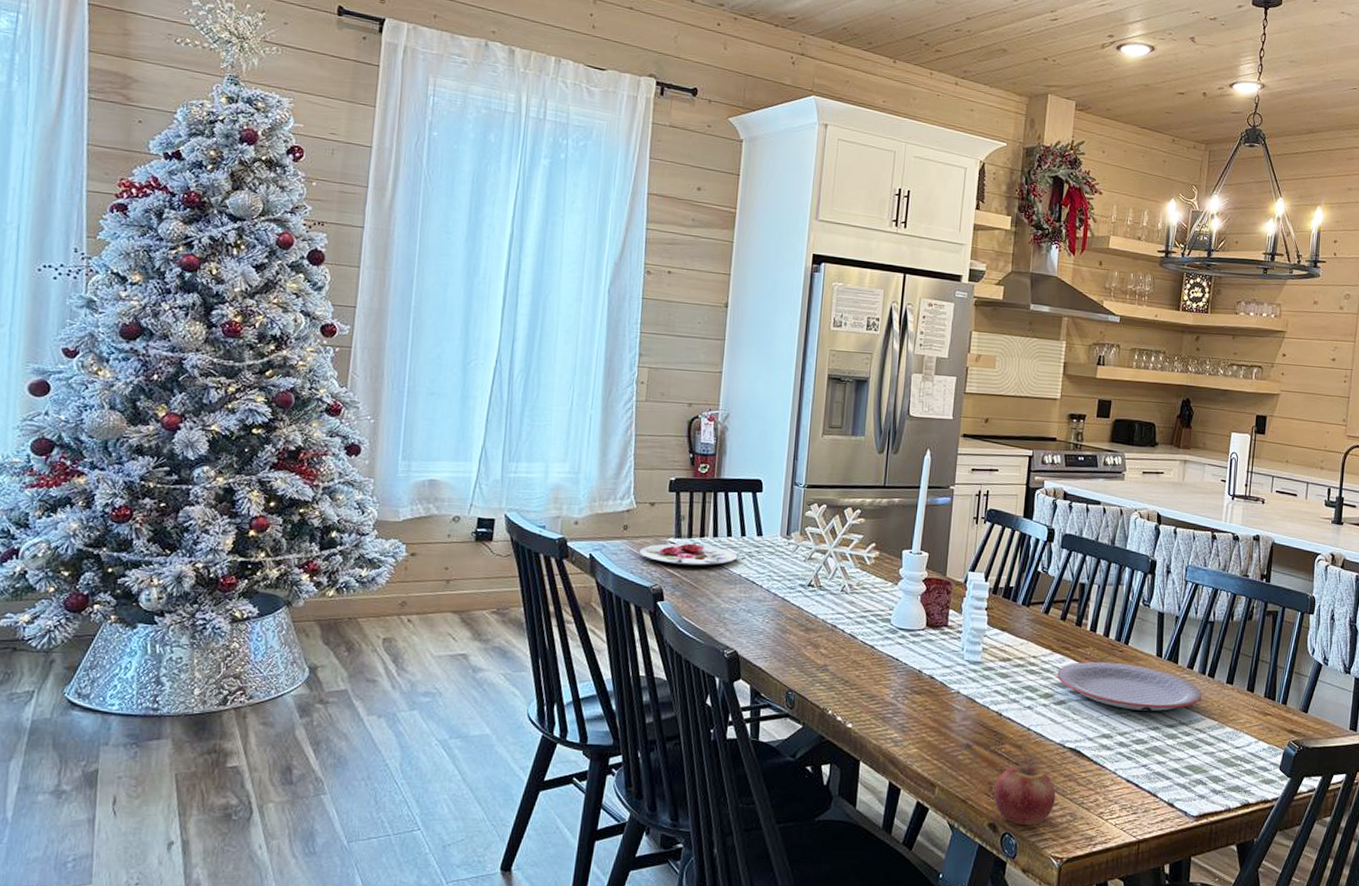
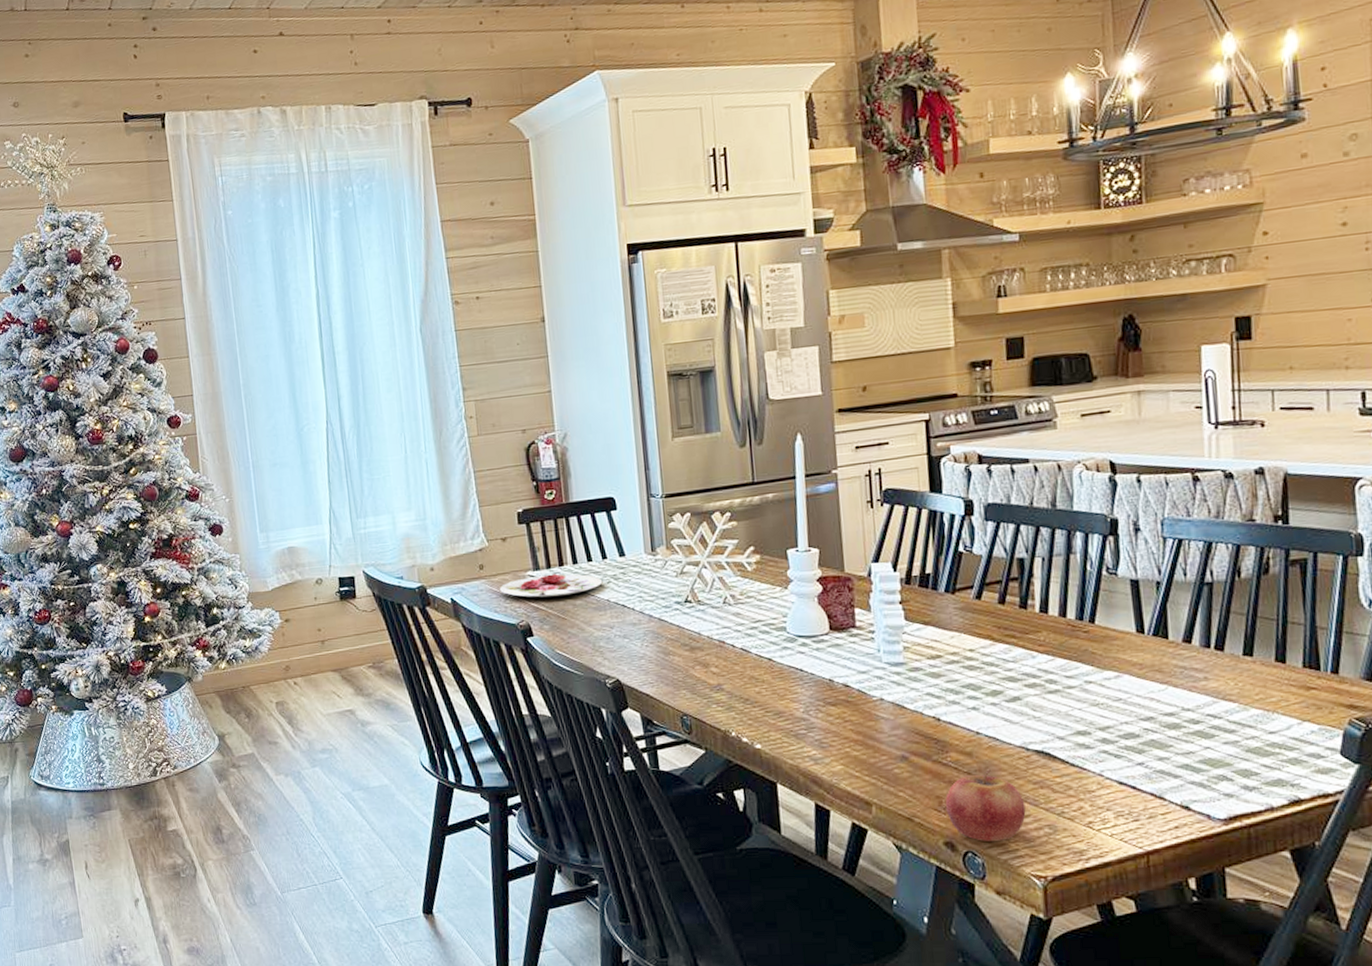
plate: present [1057,661,1202,711] -> none [1004,645,1210,700]

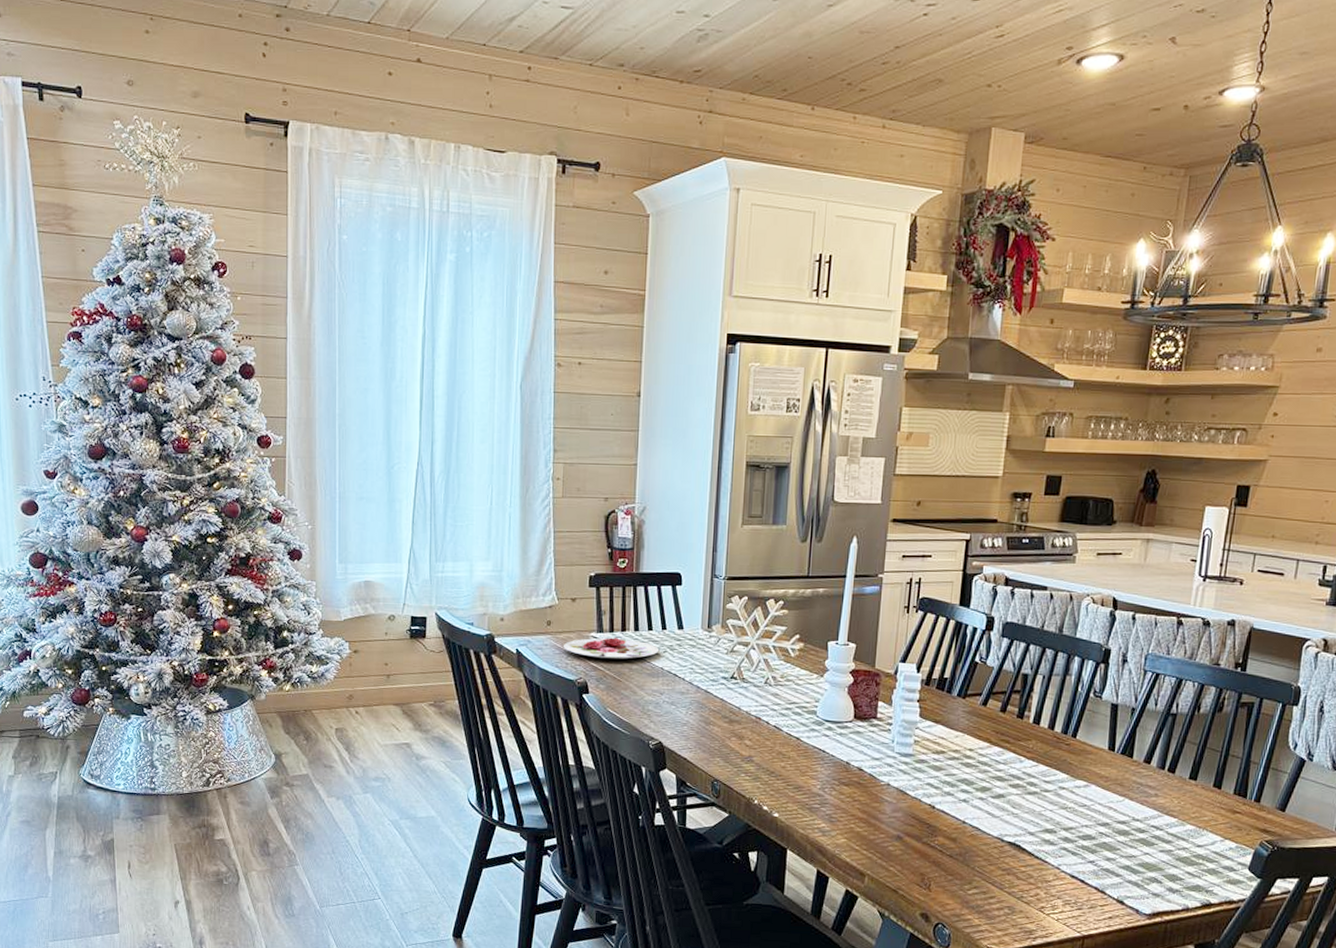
apple: present [944,769,1026,842] -> none [926,854,993,917]

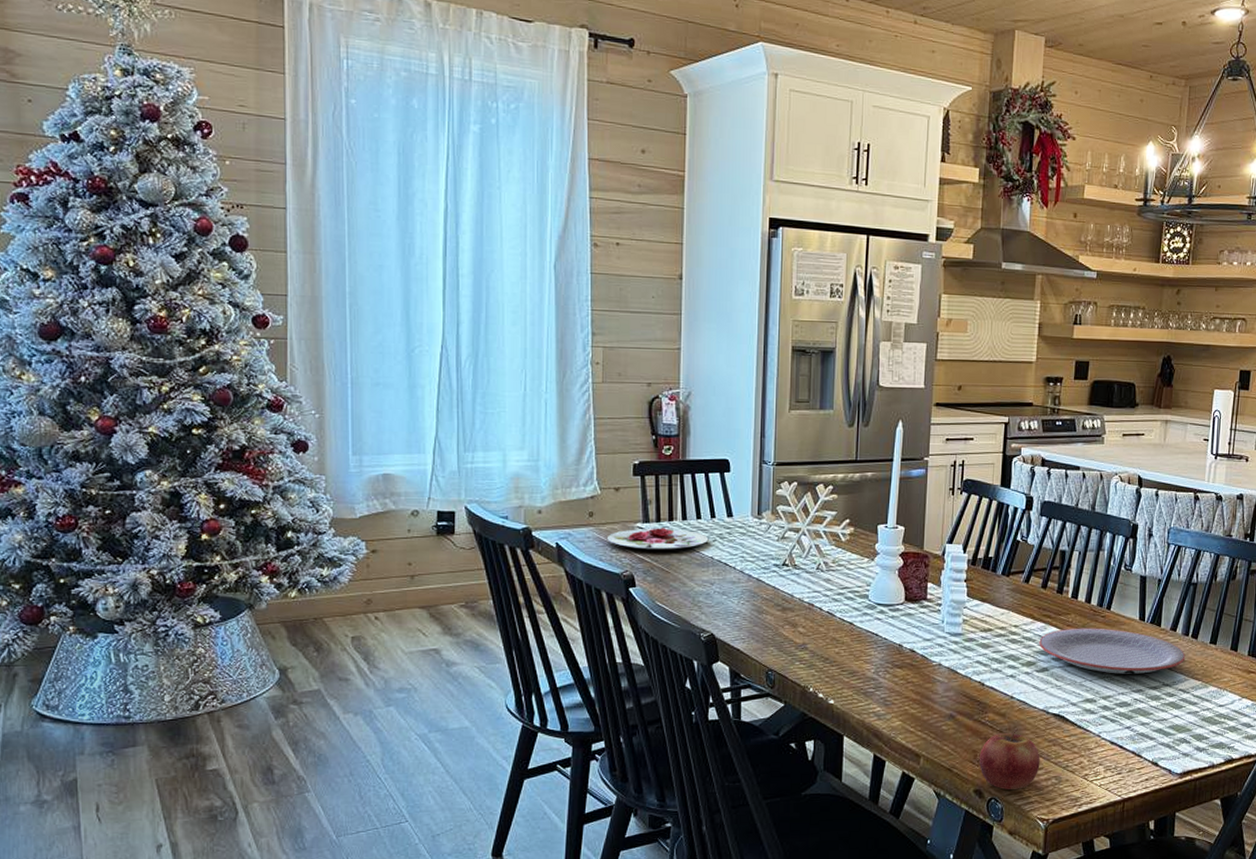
apple: none [926,854,993,917] -> present [979,728,1040,791]
plate: none [995,754,1160,807] -> present [1039,628,1186,674]

